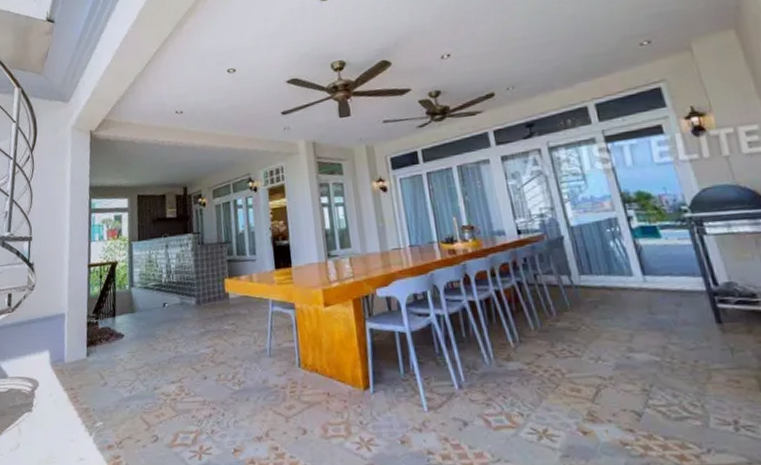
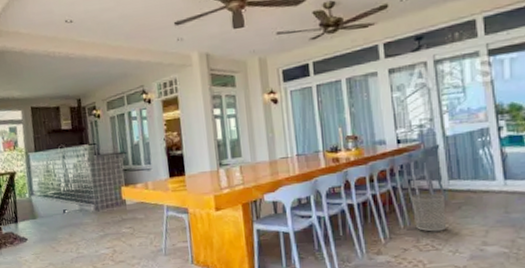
waste bin: none [538,290,584,335] -> present [410,193,447,232]

